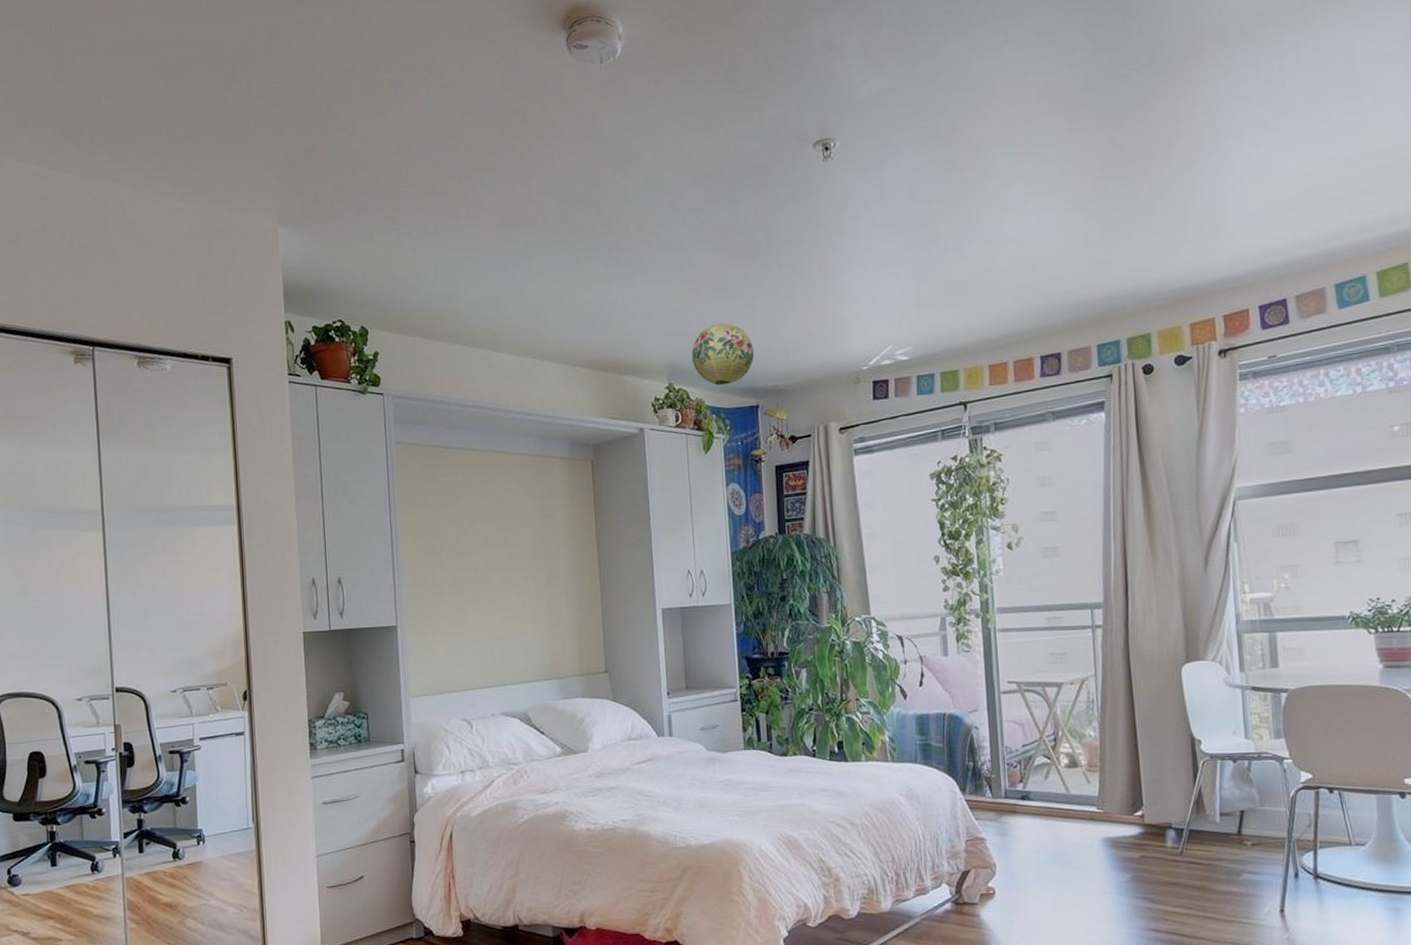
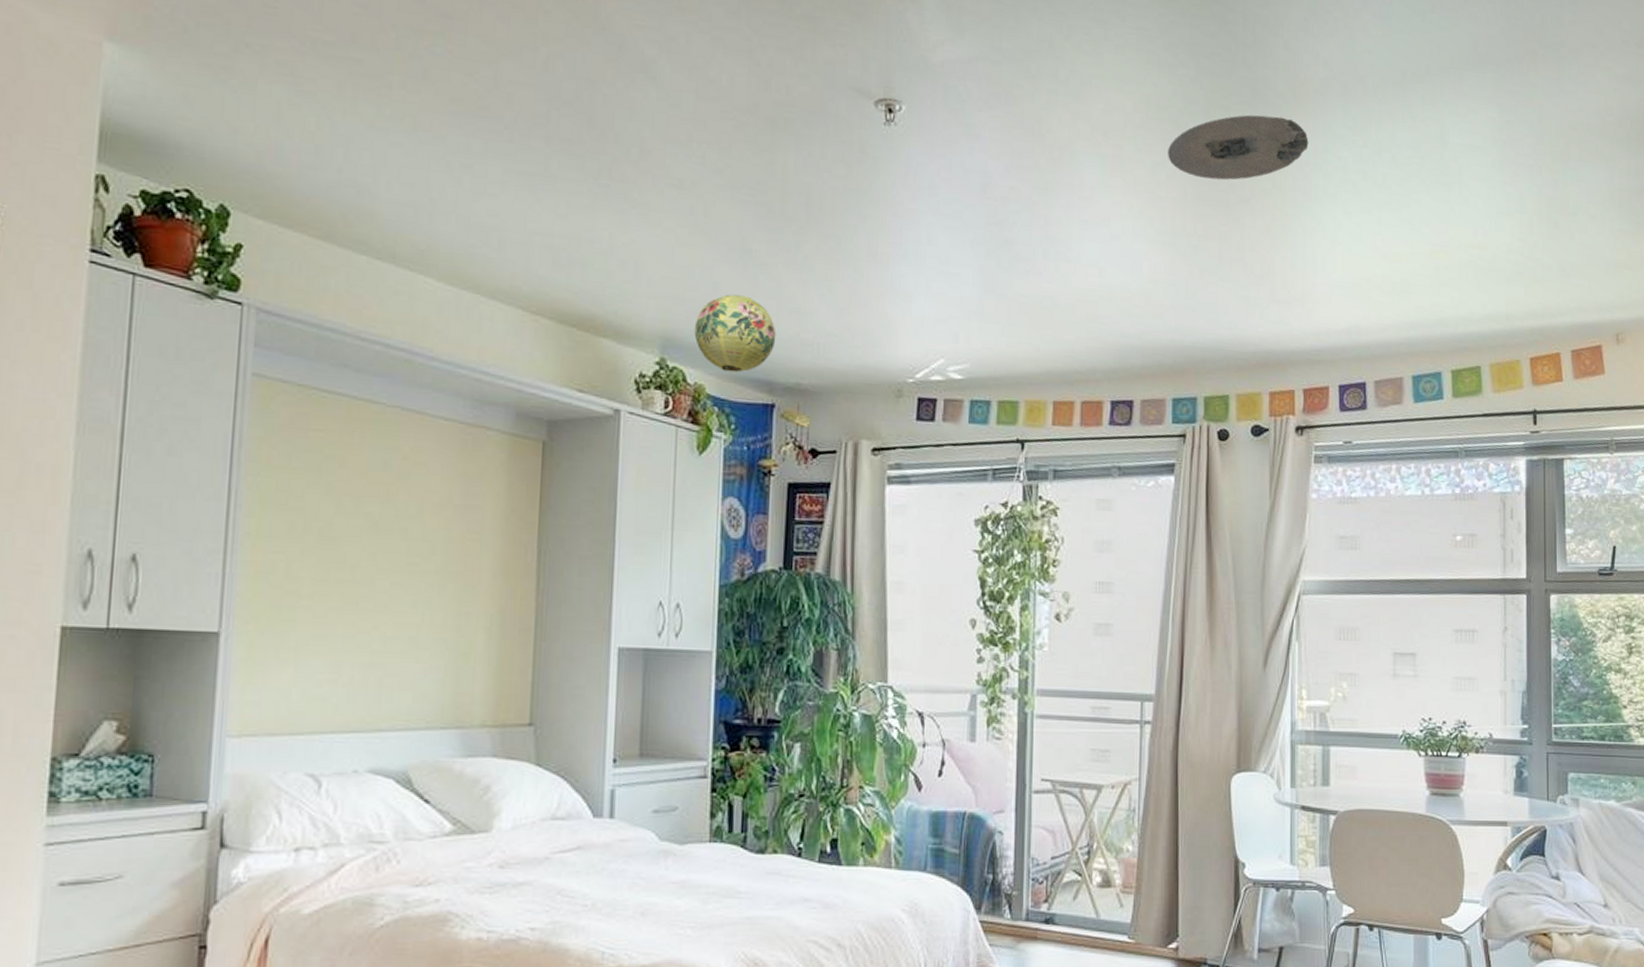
ceiling light: none [1073,70,1210,145] -> present [1168,114,1309,180]

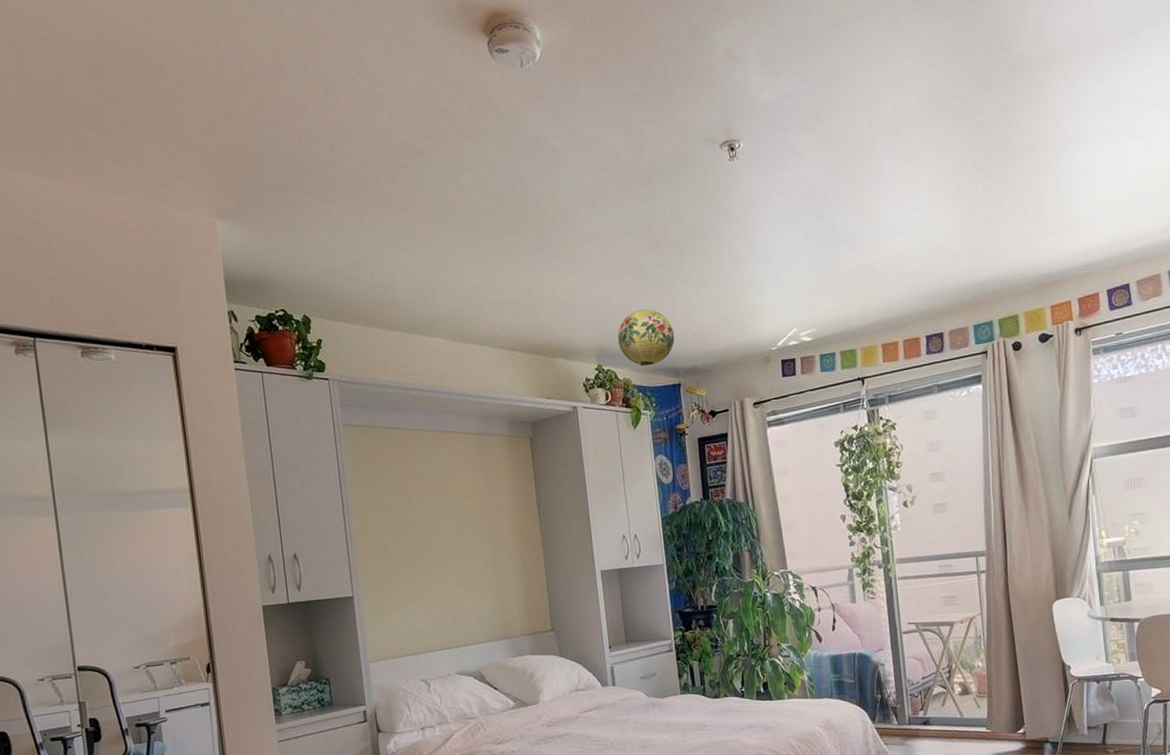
ceiling light: present [1168,114,1309,180] -> none [947,82,1062,148]

